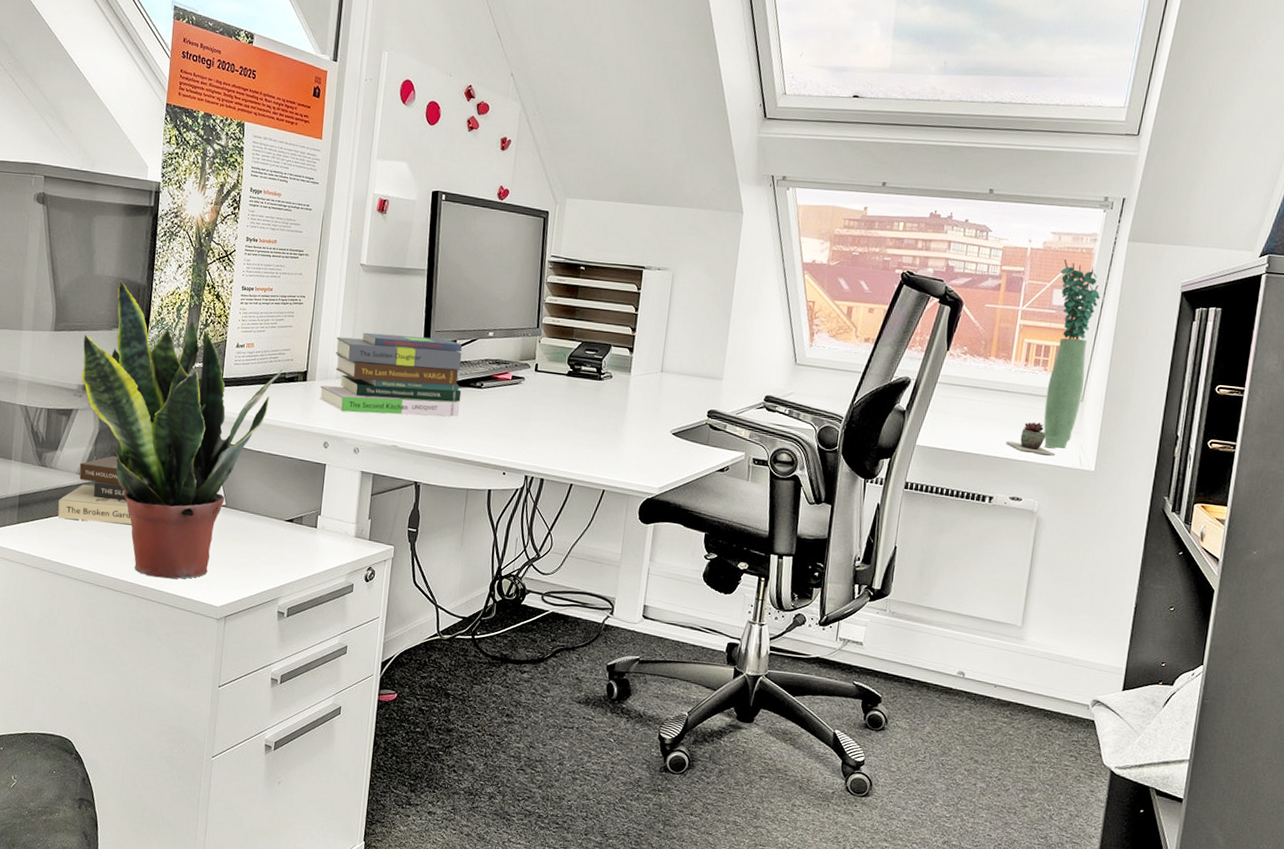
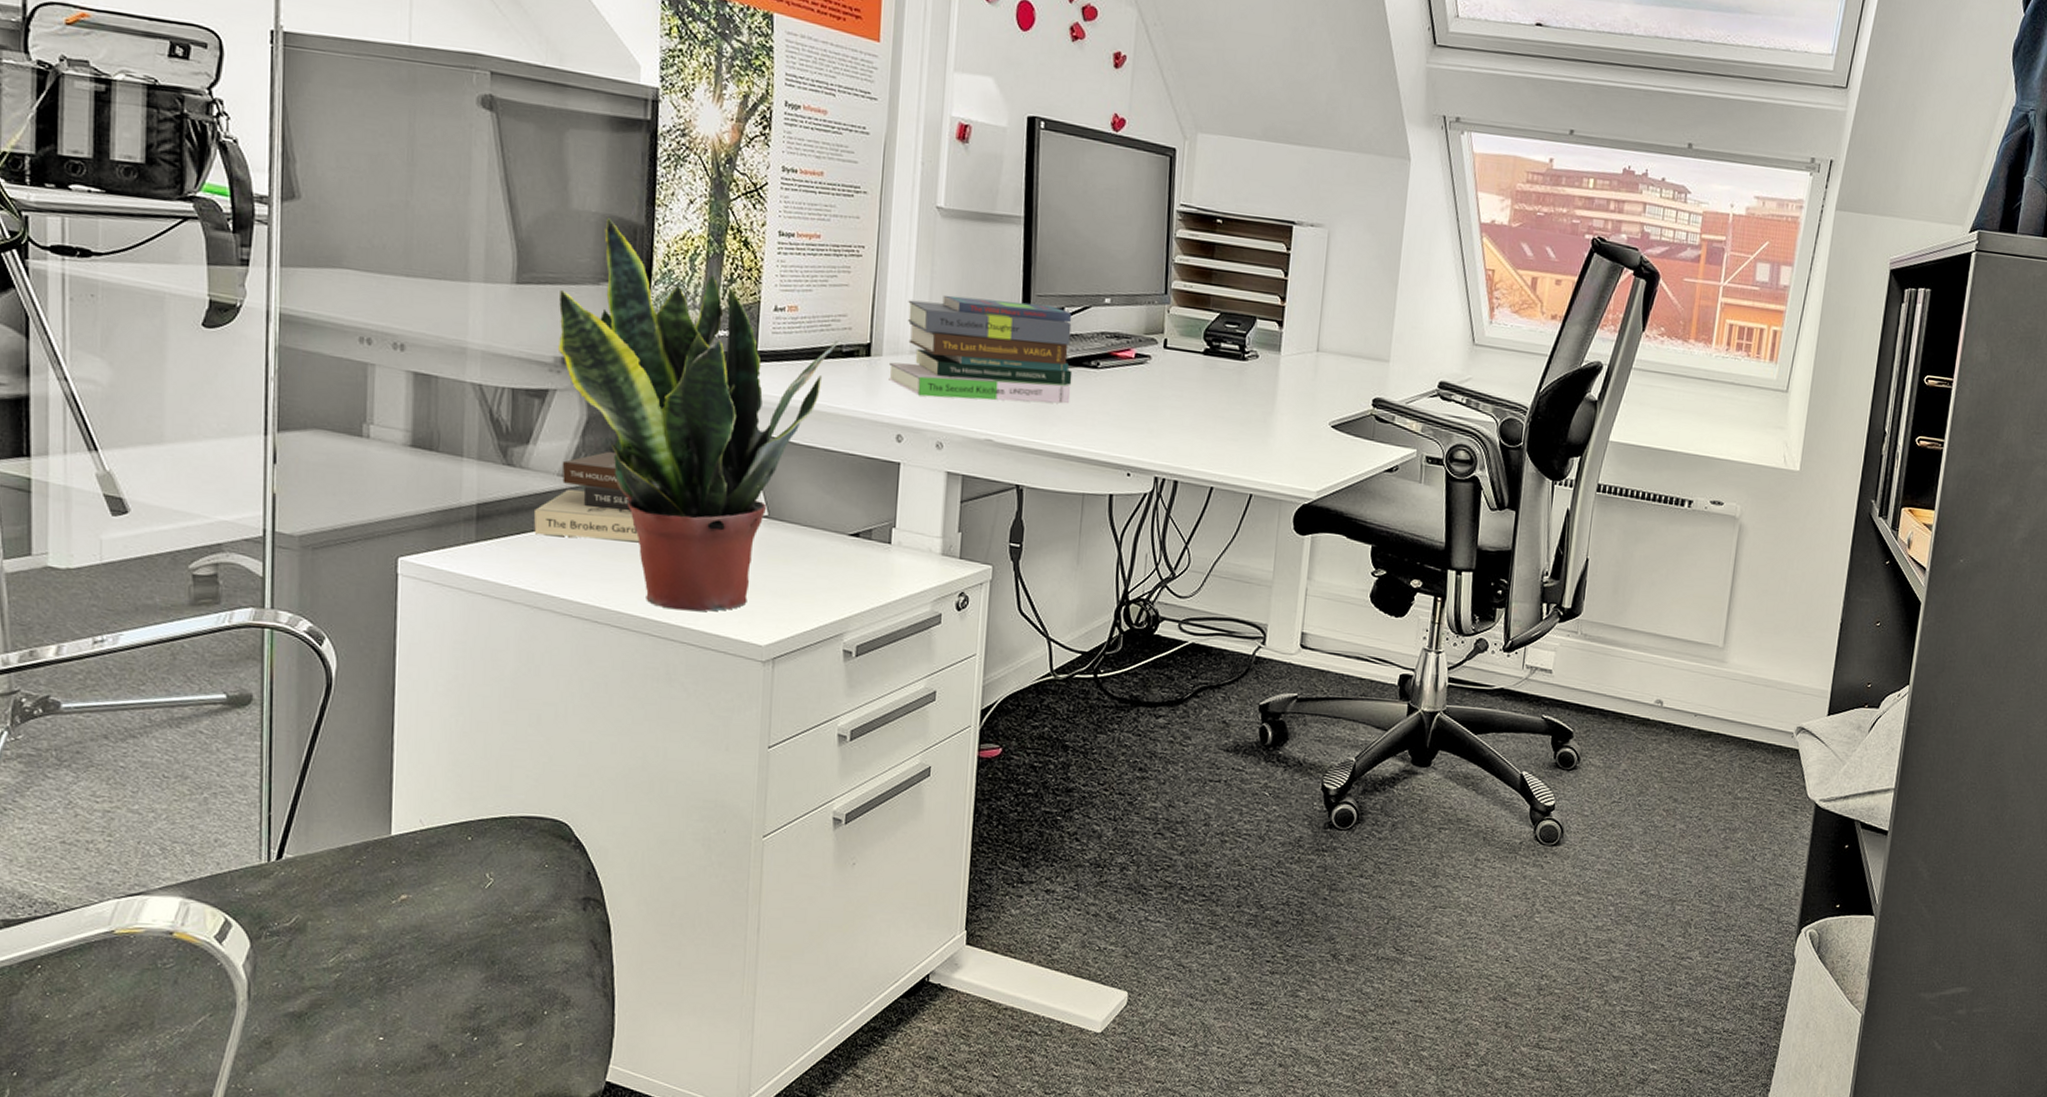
succulent plant: present [1006,422,1055,456] -> none [1706,415,1759,454]
vase: present [1043,258,1101,450] -> none [1746,228,1807,447]

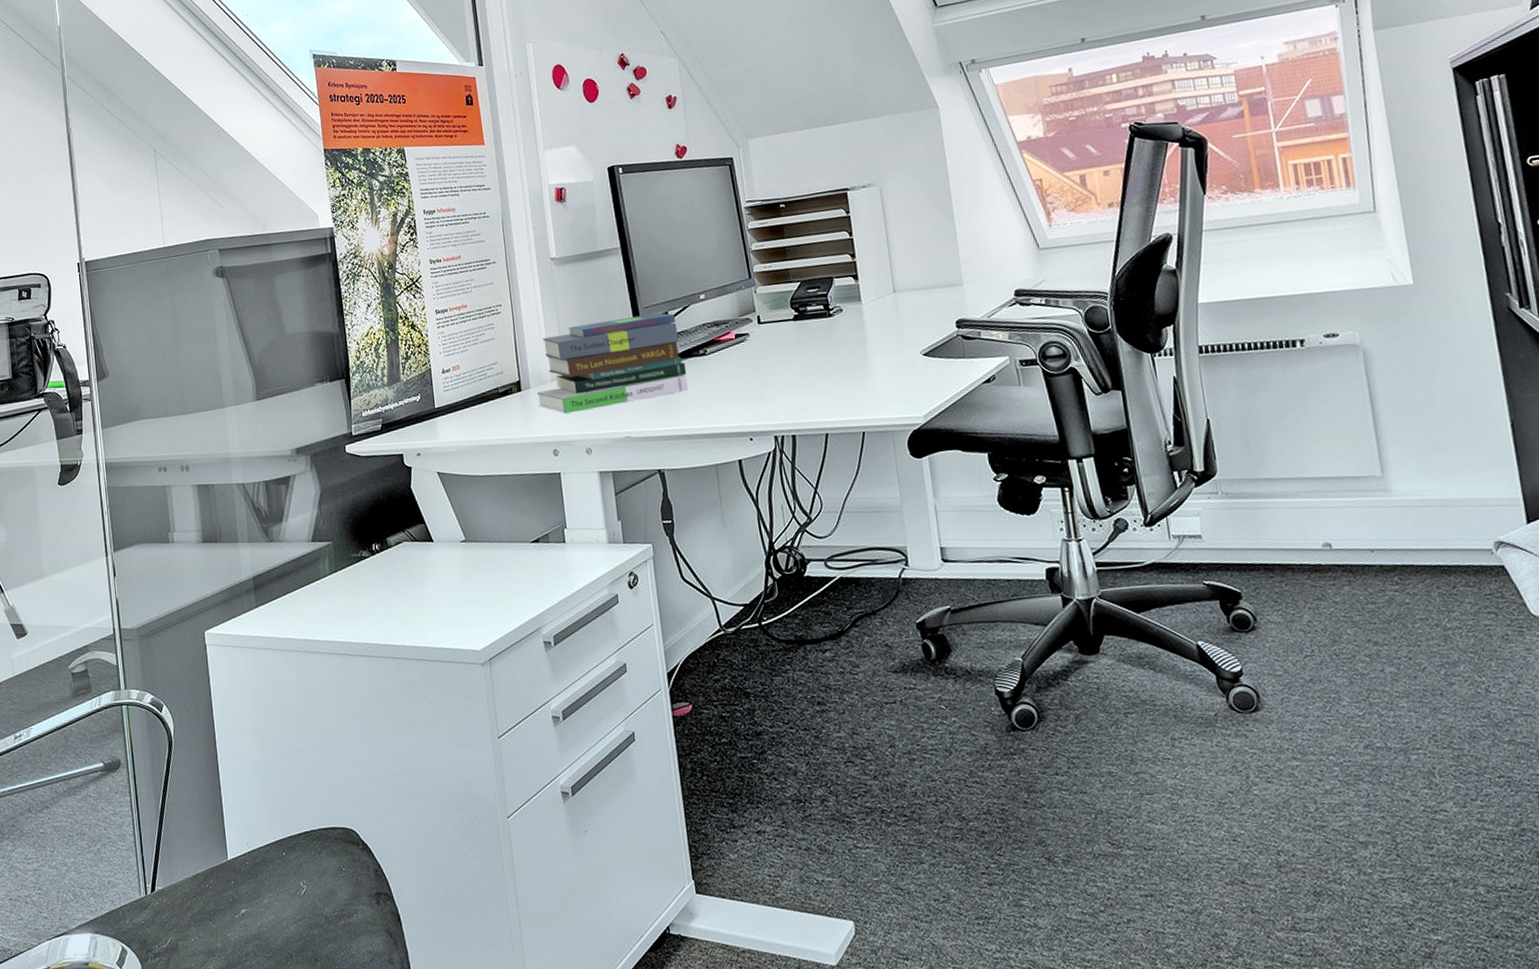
books: present [533,451,639,541] -> none [293,513,372,593]
potted plant: present [557,218,838,612] -> none [287,334,494,634]

